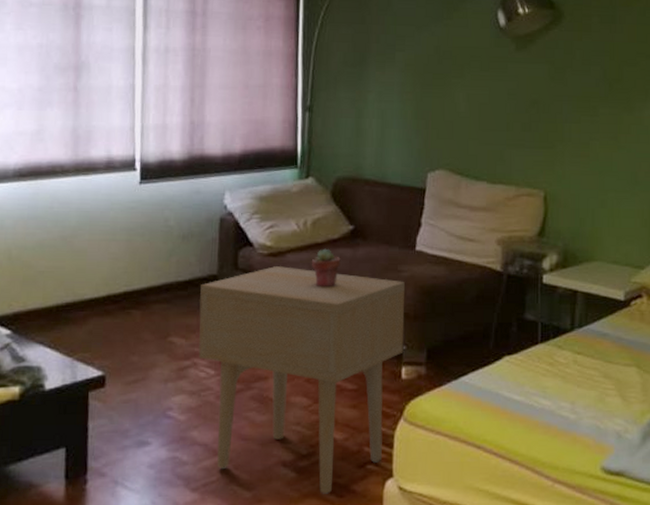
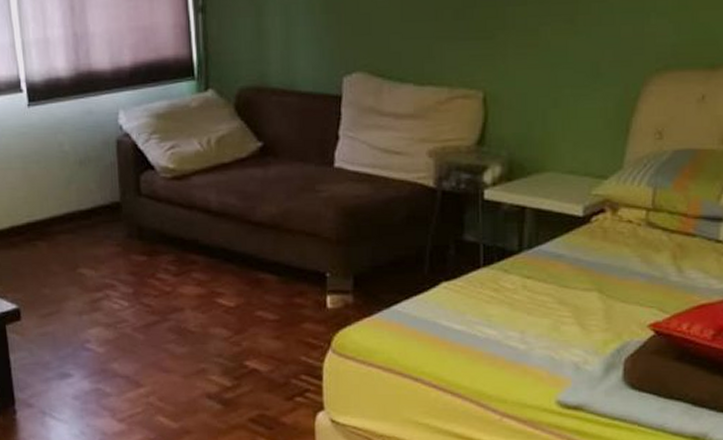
side table: present [198,266,405,494] -> none [104,190,327,426]
potted succulent: present [311,248,341,288] -> none [219,169,251,212]

